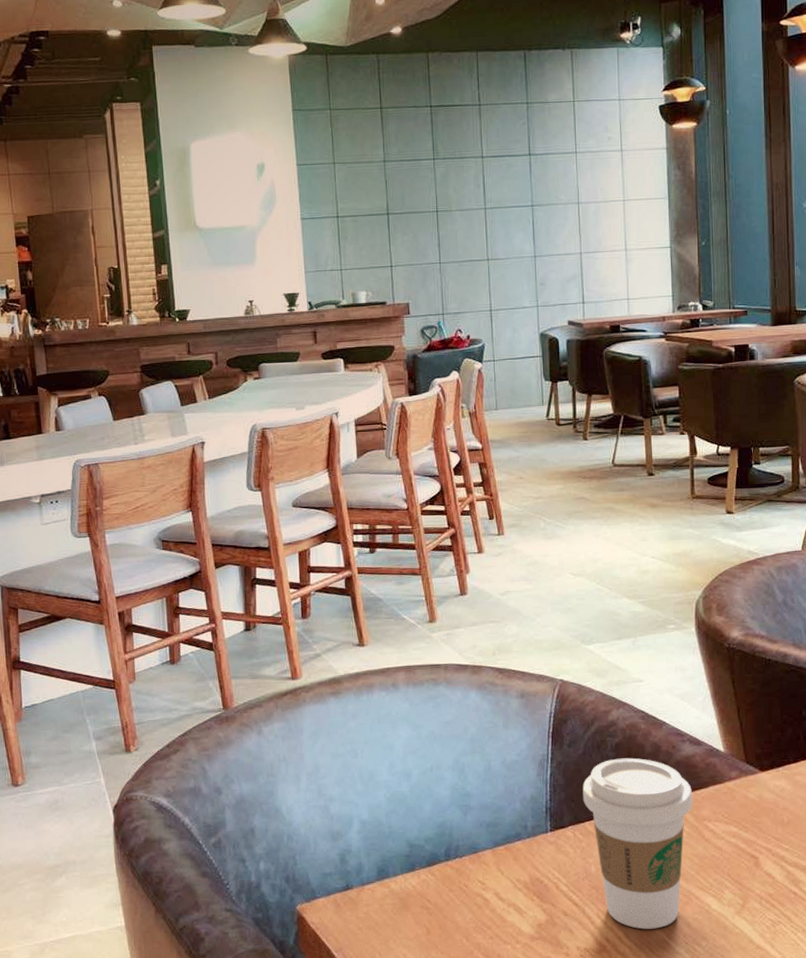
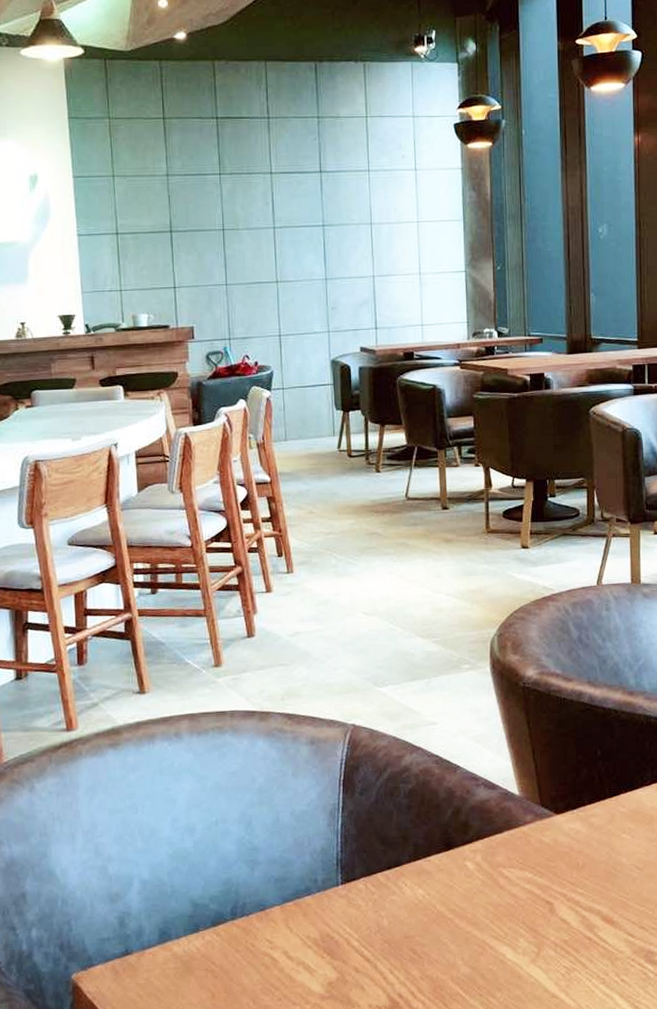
coffee cup: present [582,758,692,929] -> none [375,804,487,983]

